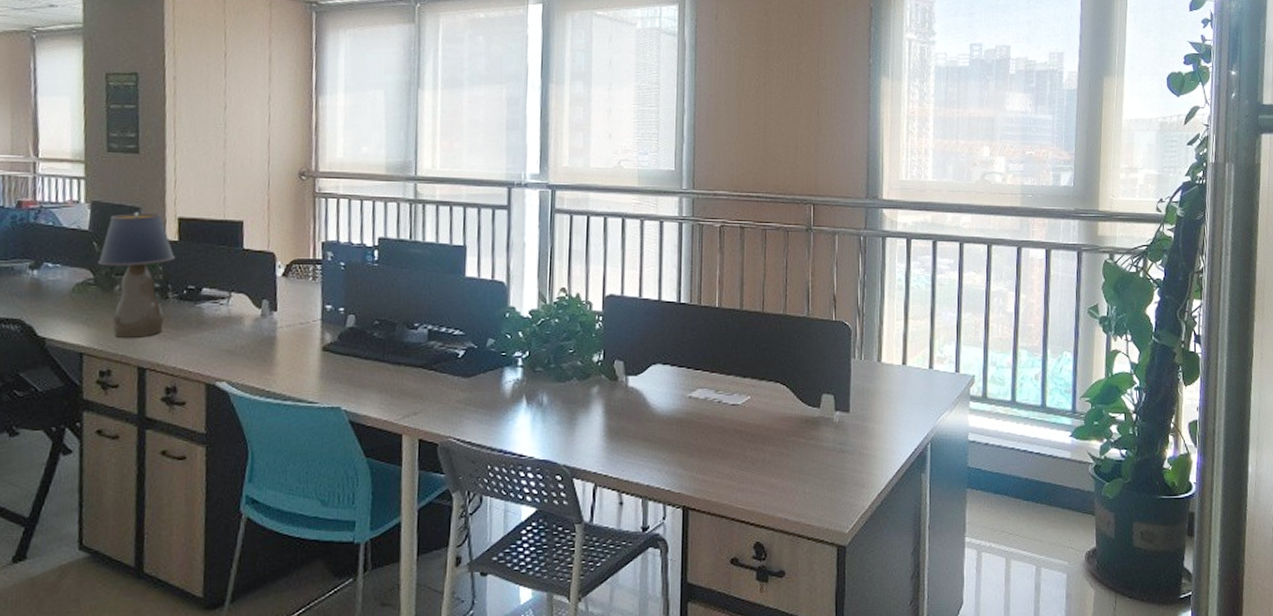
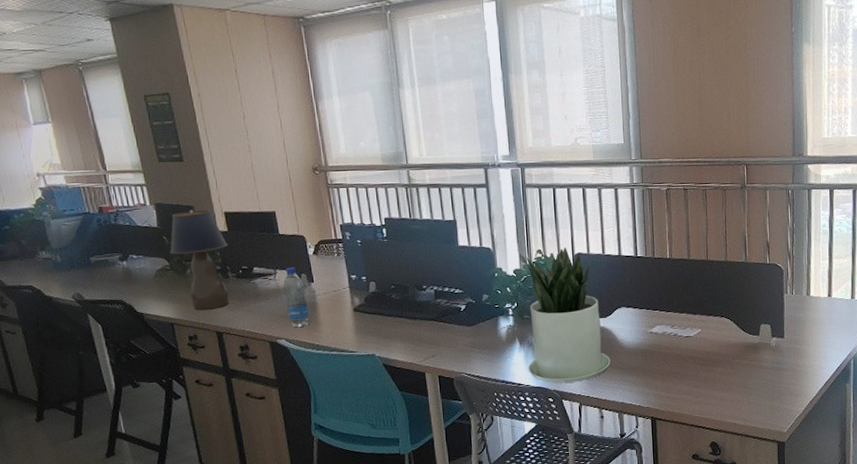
bottle: none [236,290,265,368] -> present [283,267,310,328]
planter: none [534,287,638,456] -> present [525,247,611,383]

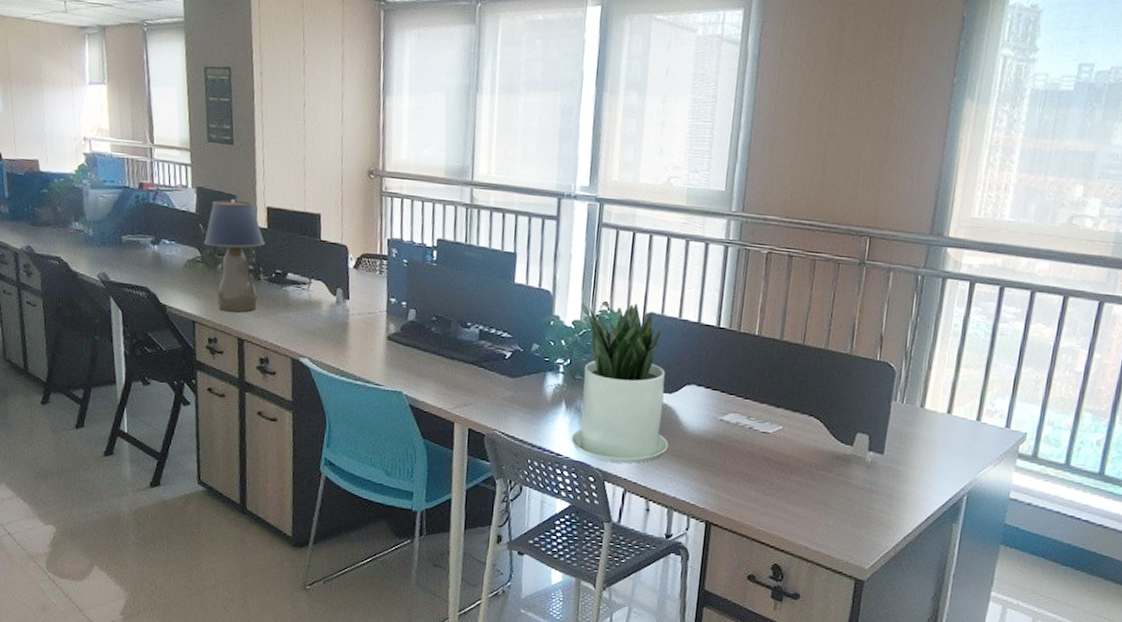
bottle: present [283,267,310,328] -> none [316,278,339,349]

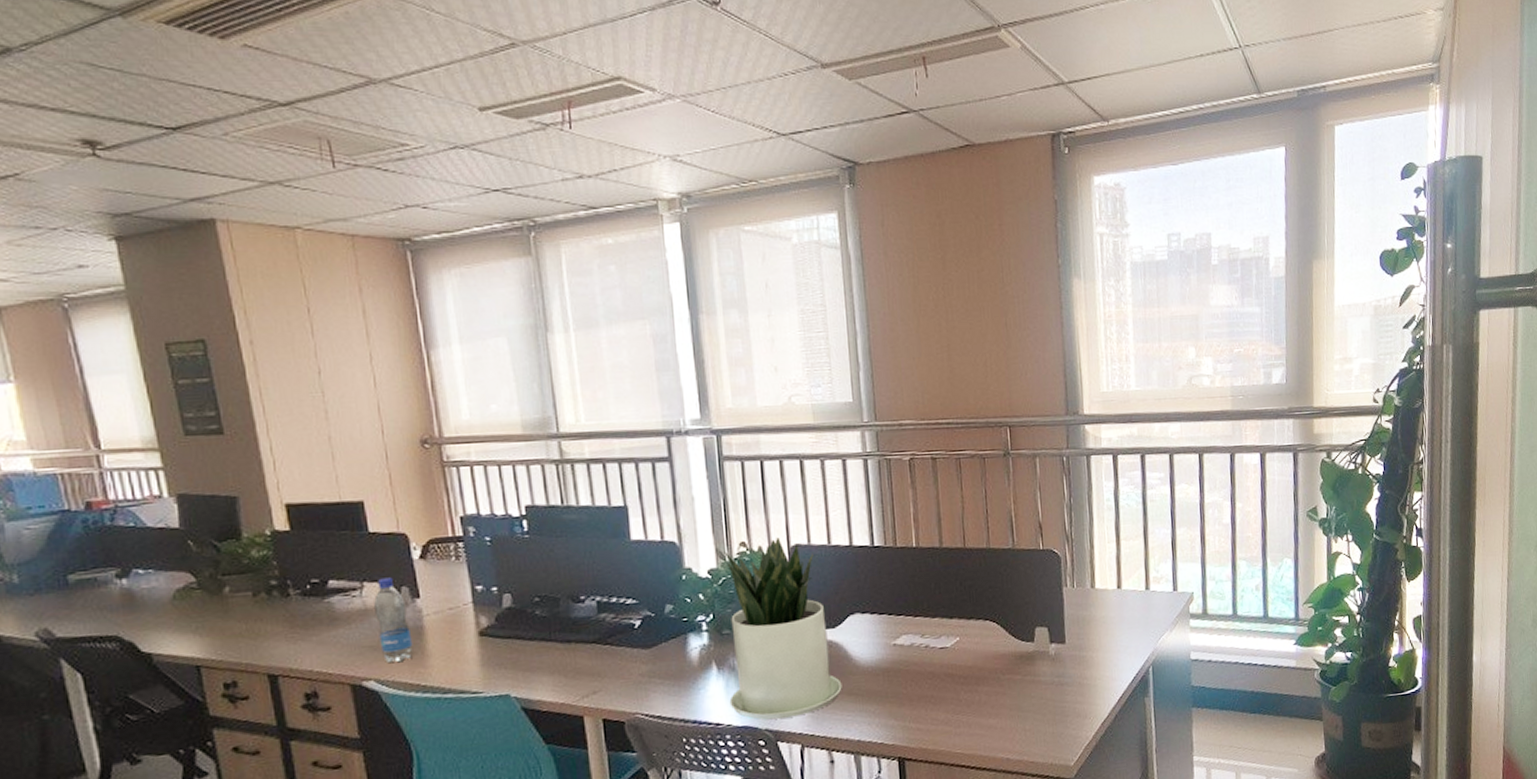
table lamp: present [204,199,266,313] -> none [198,501,291,646]
bottle: none [316,278,339,349] -> present [374,577,414,664]

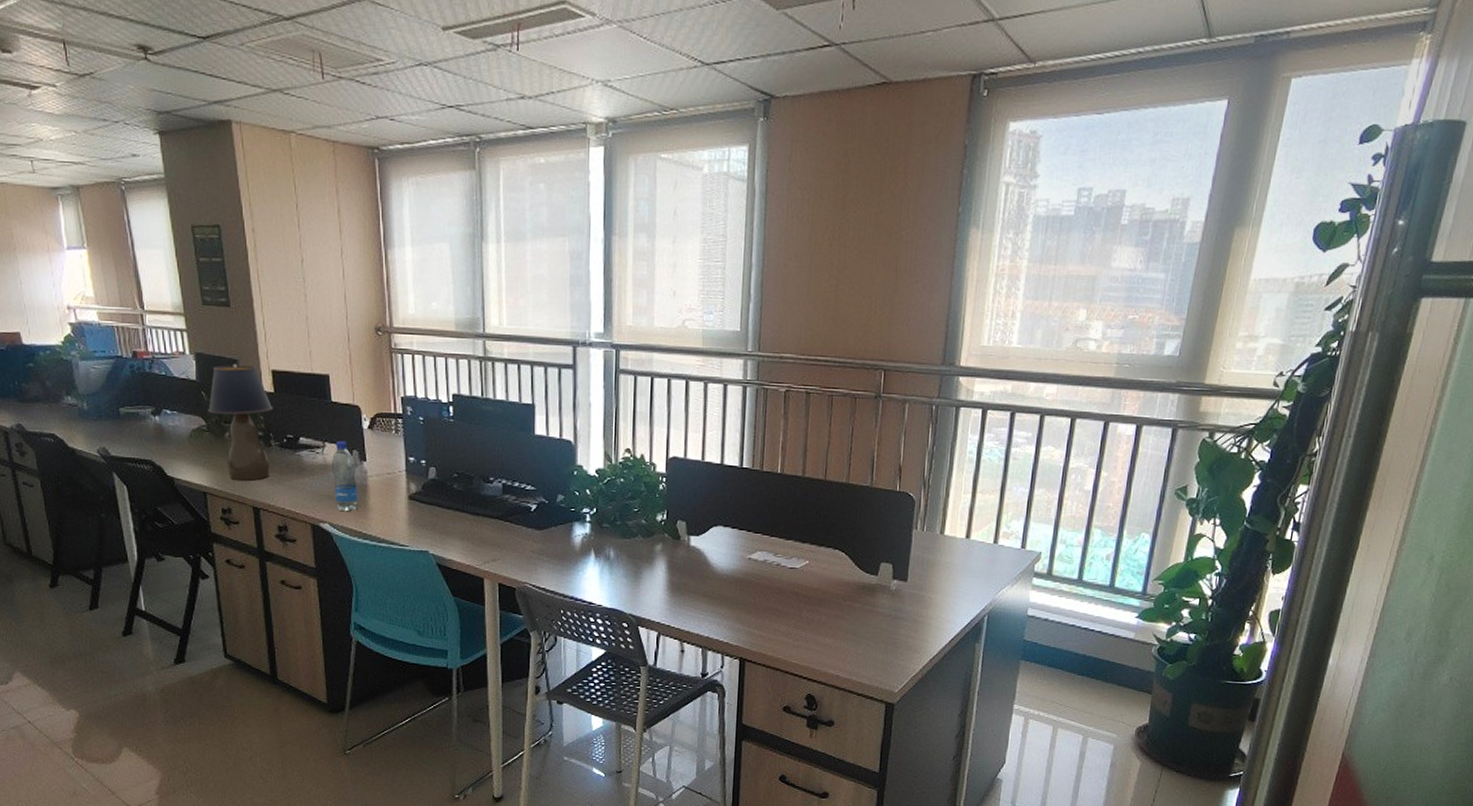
table lamp: none [198,501,291,646] -> present [208,364,274,482]
planter: present [724,537,842,720] -> none [602,448,699,608]

